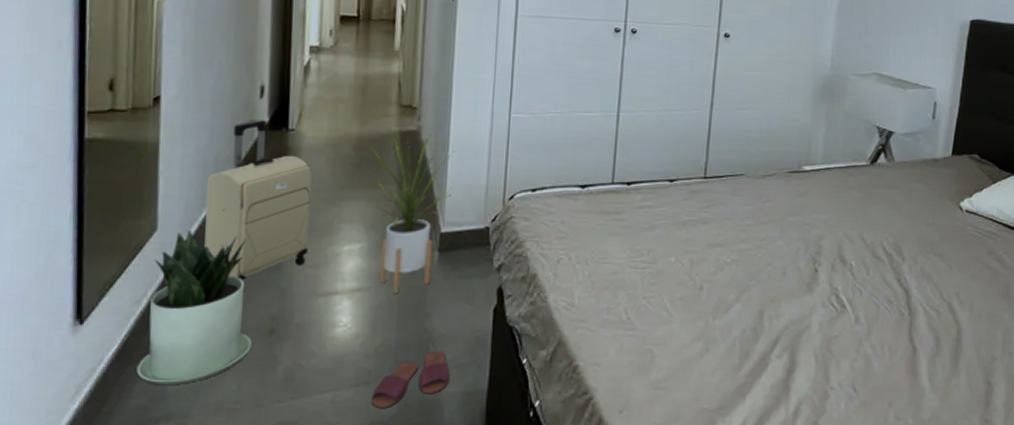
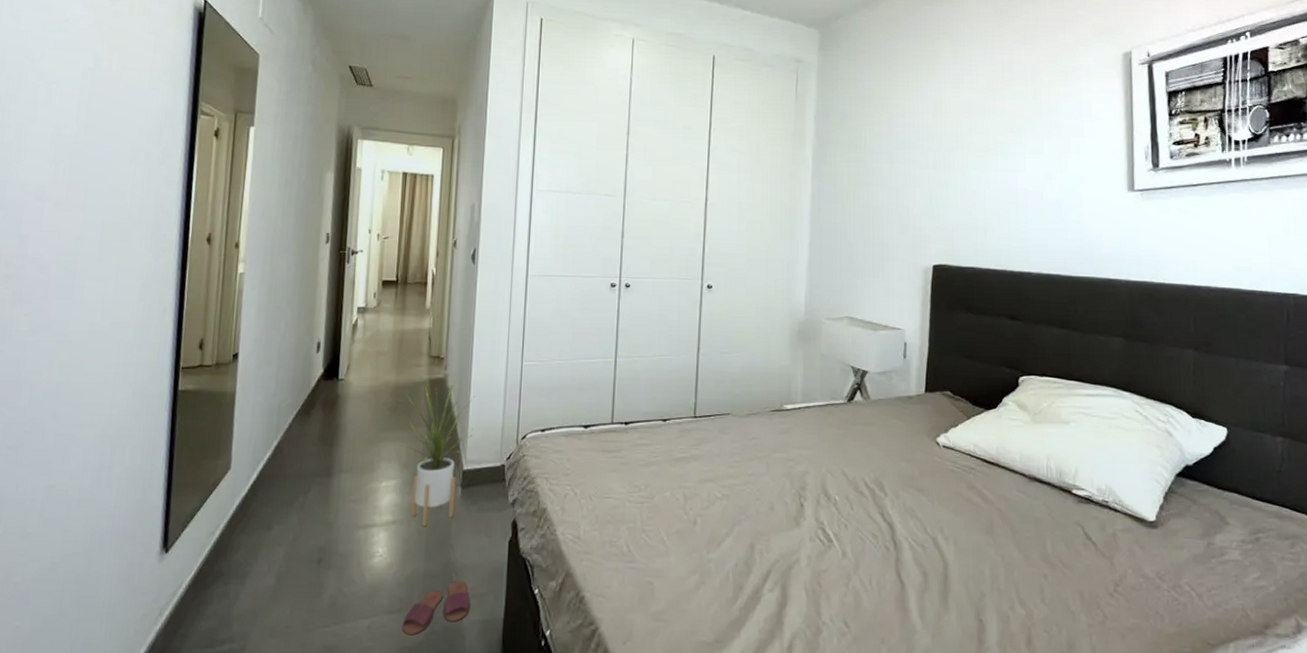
planter: present [137,230,252,386] -> none [208,469,303,610]
suitcase: present [204,120,312,280] -> none [267,371,357,513]

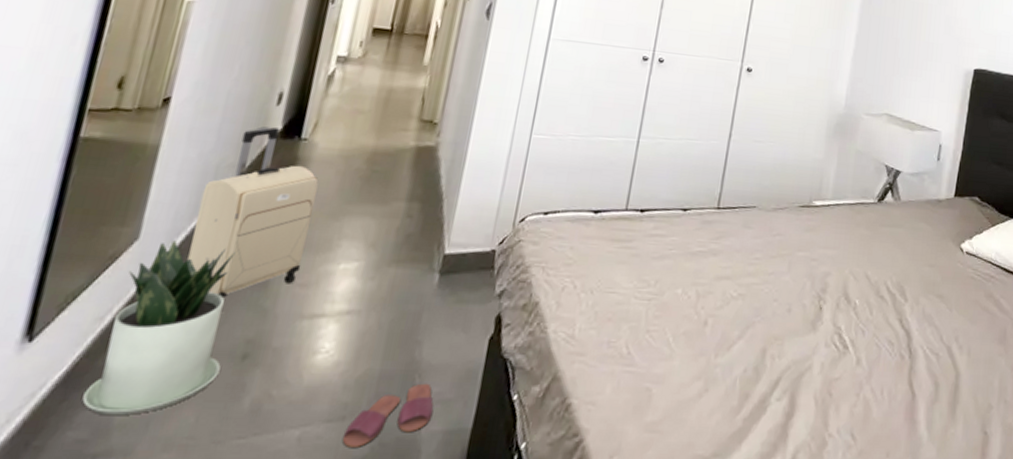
planter: none [208,469,303,610] -> present [82,240,235,416]
suitcase: none [267,371,357,513] -> present [187,126,319,297]
house plant: present [400,379,476,527] -> none [369,146,471,319]

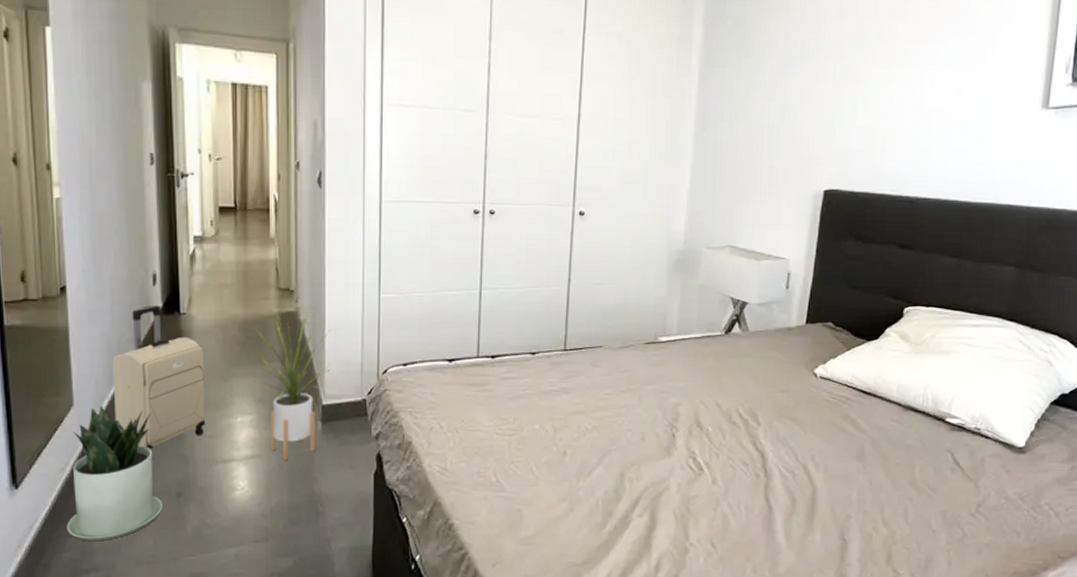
slippers: present [342,383,434,449] -> none [269,511,338,562]
house plant: none [369,146,471,319] -> present [253,313,332,461]

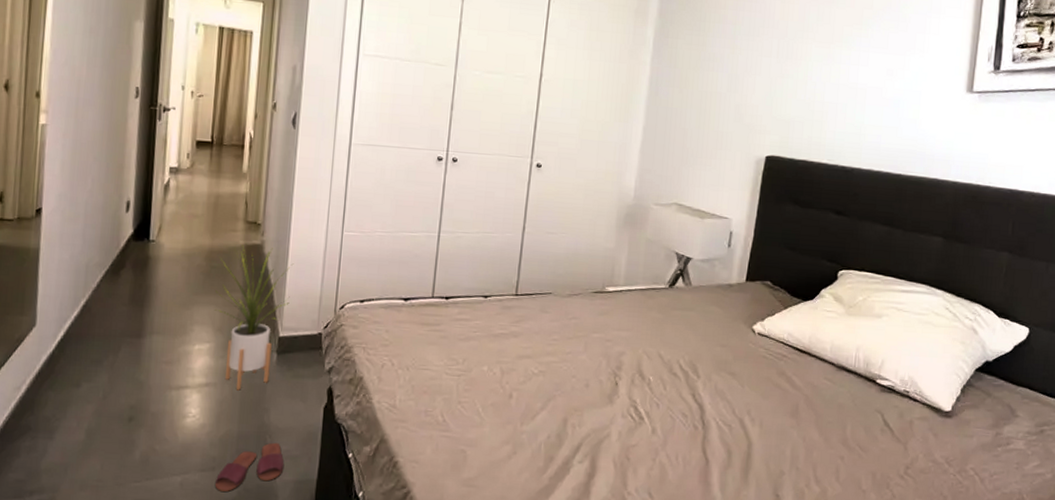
planter: present [67,406,162,542] -> none [15,326,113,463]
suitcase: present [112,305,206,449] -> none [75,231,169,372]
slippers: none [269,511,338,562] -> present [214,442,284,493]

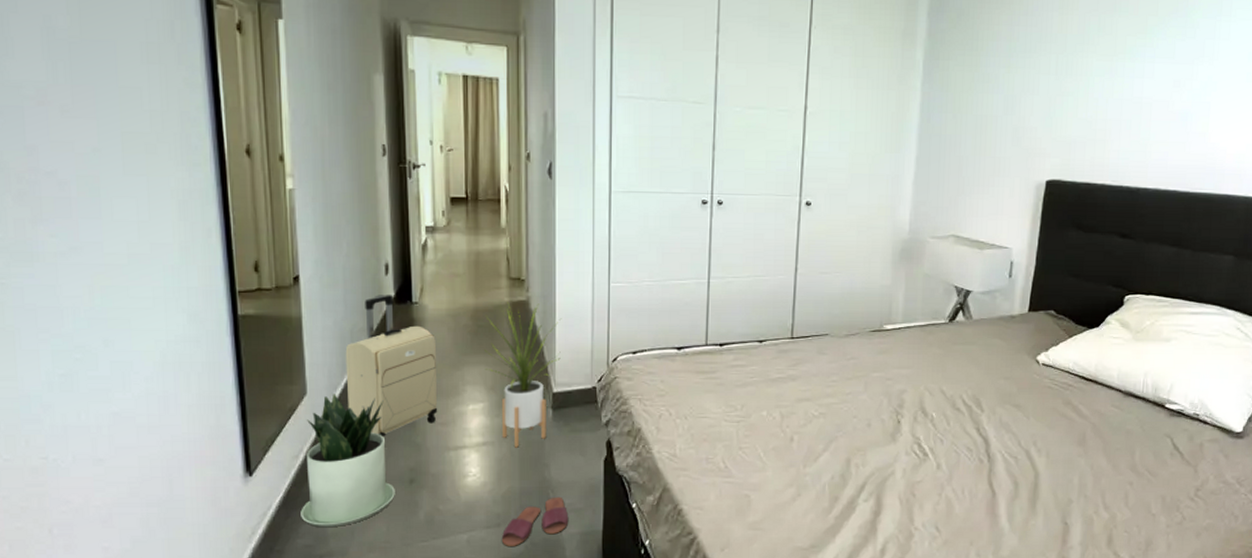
planter: none [15,326,113,463] -> present [300,394,395,528]
suitcase: none [75,231,169,372] -> present [345,295,438,436]

